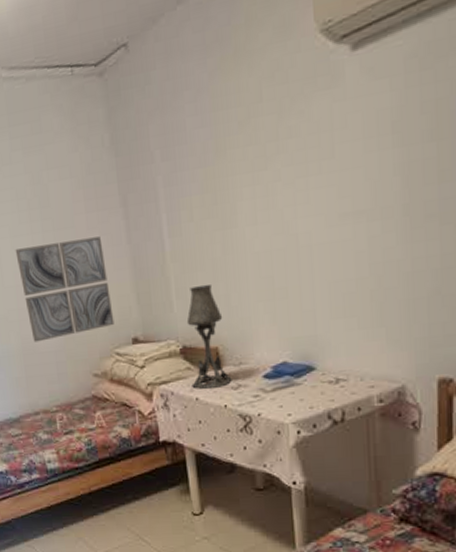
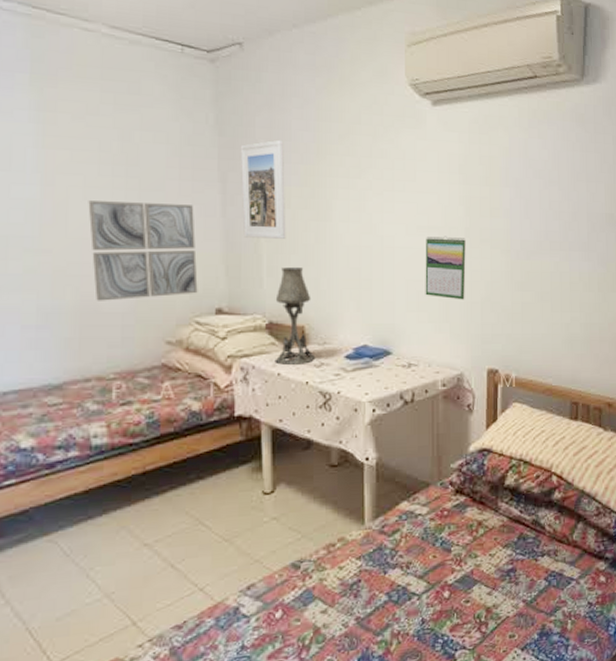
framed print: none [136,145,192,261] -> present [240,139,286,239]
calendar: none [350,217,406,298] -> present [425,236,466,300]

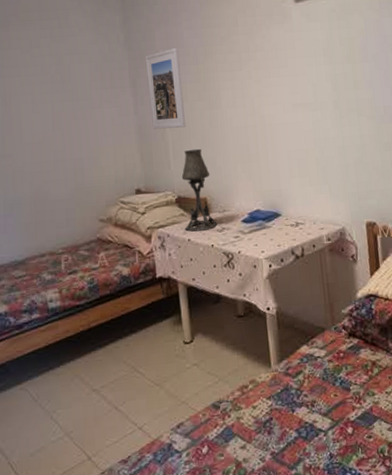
wall art: present [88,201,198,301] -> none [36,108,121,192]
calendar: present [425,236,466,300] -> none [301,110,340,164]

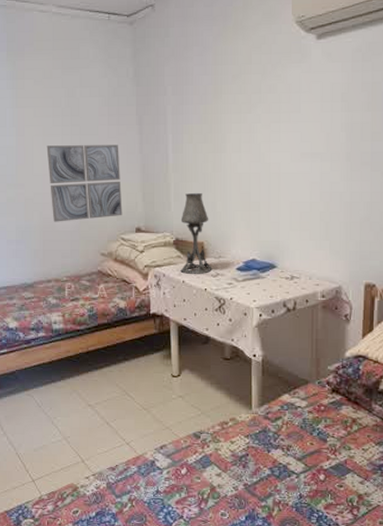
wall art: none [36,108,121,192] -> present [46,145,123,222]
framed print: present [145,47,186,129] -> none [152,85,189,170]

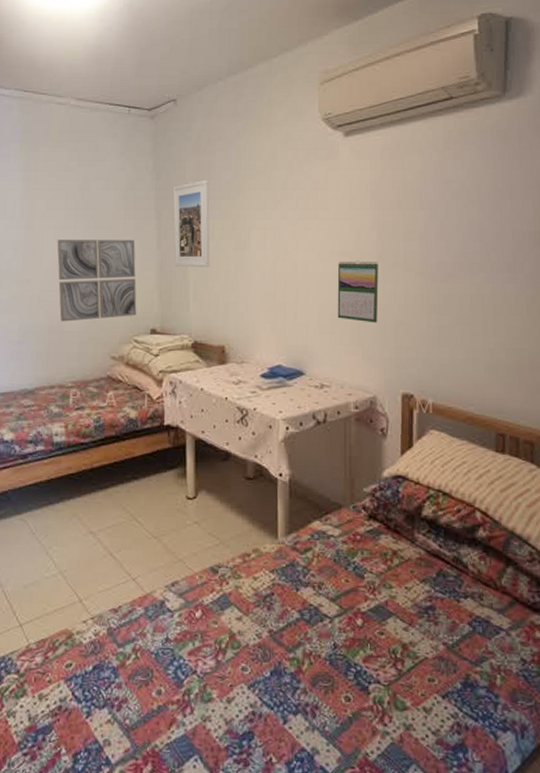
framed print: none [152,85,189,170] -> present [172,179,210,267]
table lamp: present [180,192,212,274] -> none [198,291,234,381]
calendar: none [307,161,347,220] -> present [337,260,379,323]

